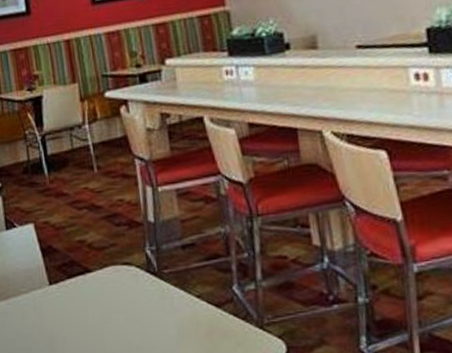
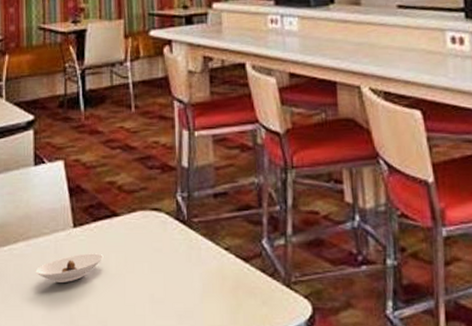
saucer: none [18,307,81,336] -> present [35,253,104,282]

